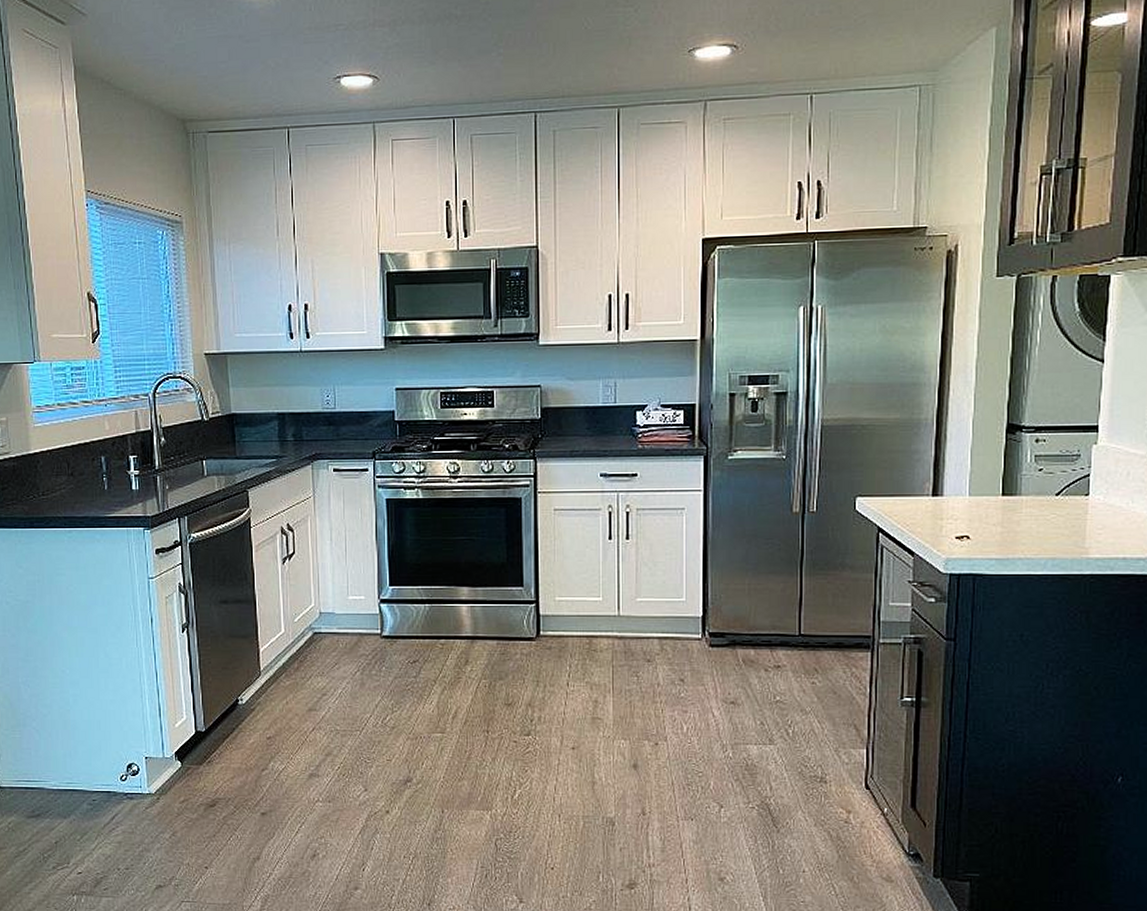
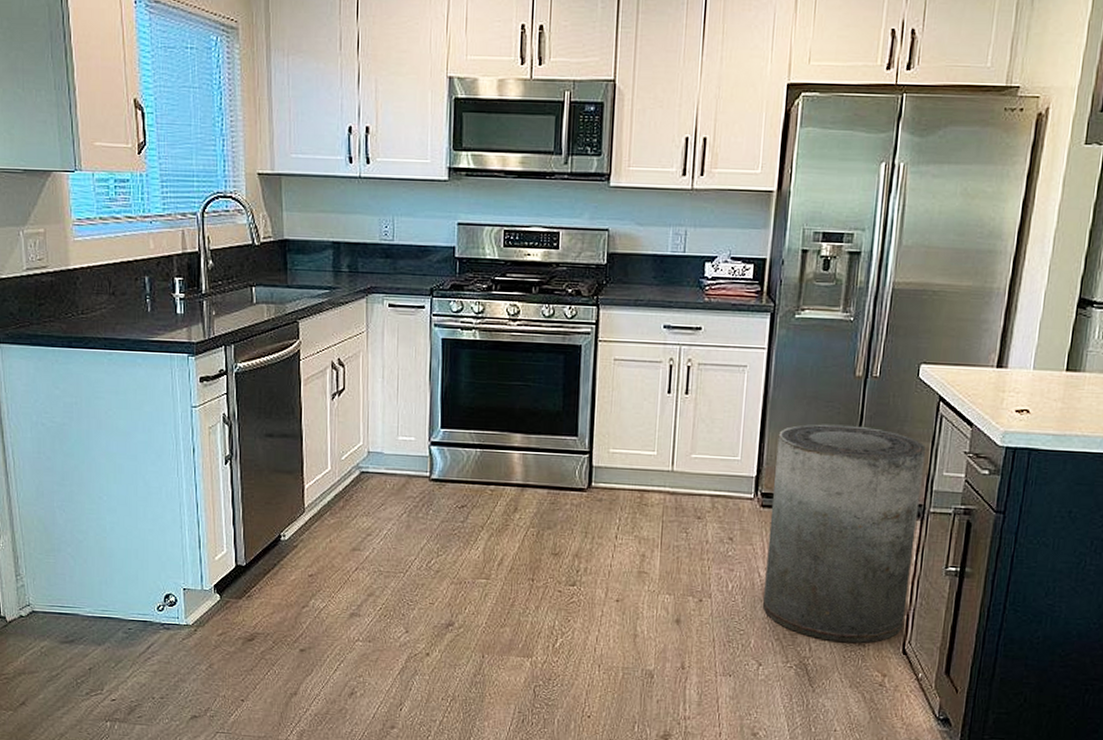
trash can: none [720,561,870,779] -> present [763,424,927,643]

